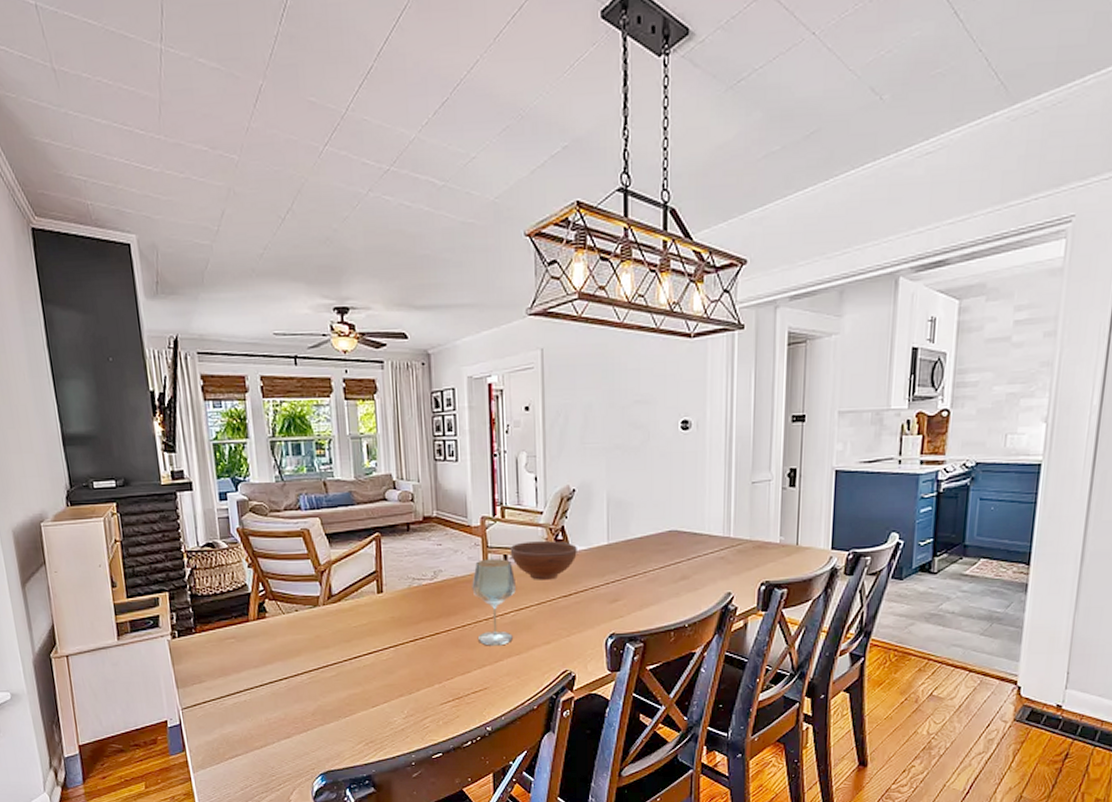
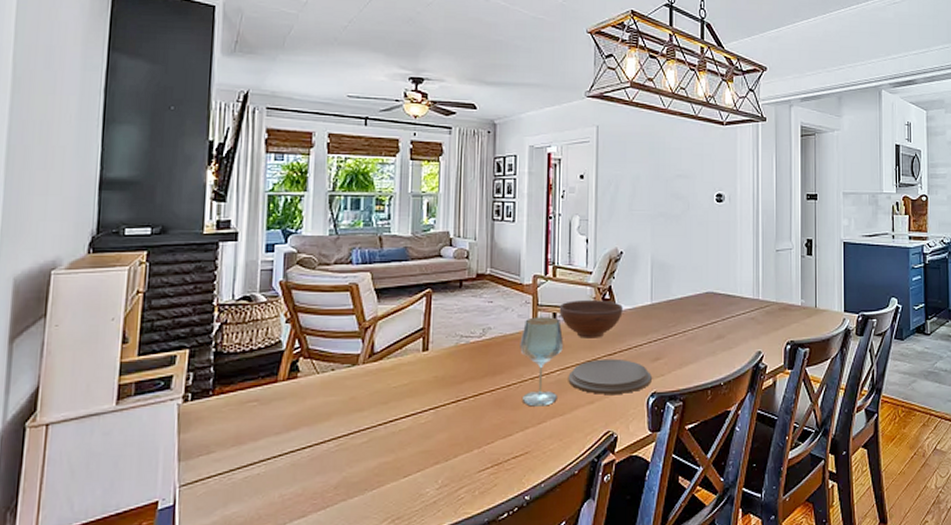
plate: none [522,600,610,635] -> present [568,358,652,394]

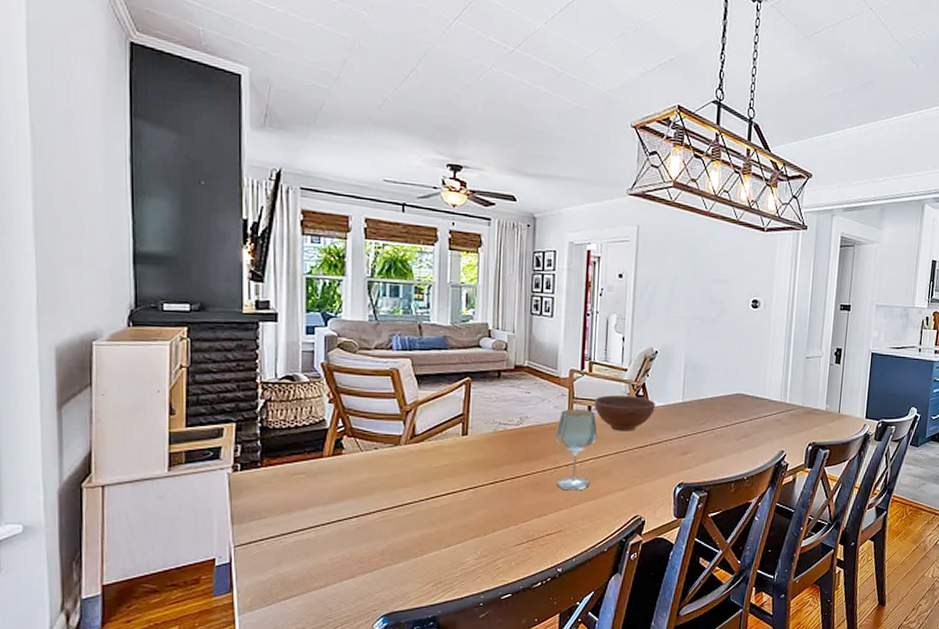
plate: present [568,358,652,394] -> none [600,450,680,483]

